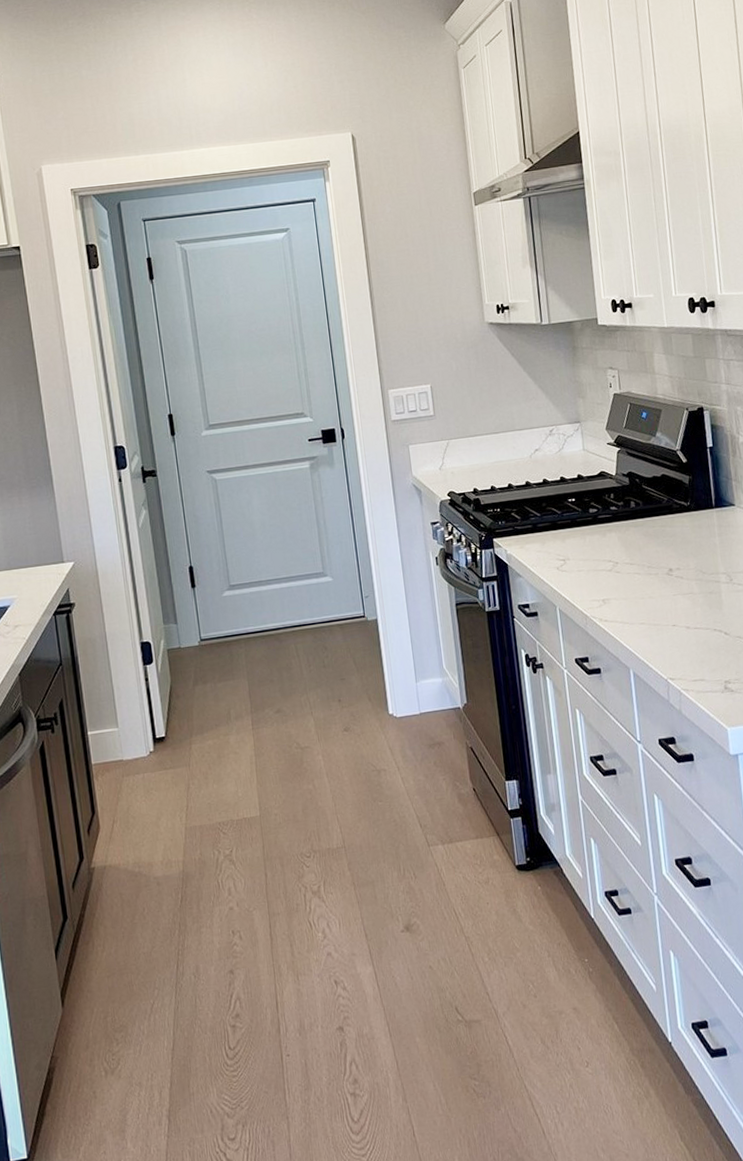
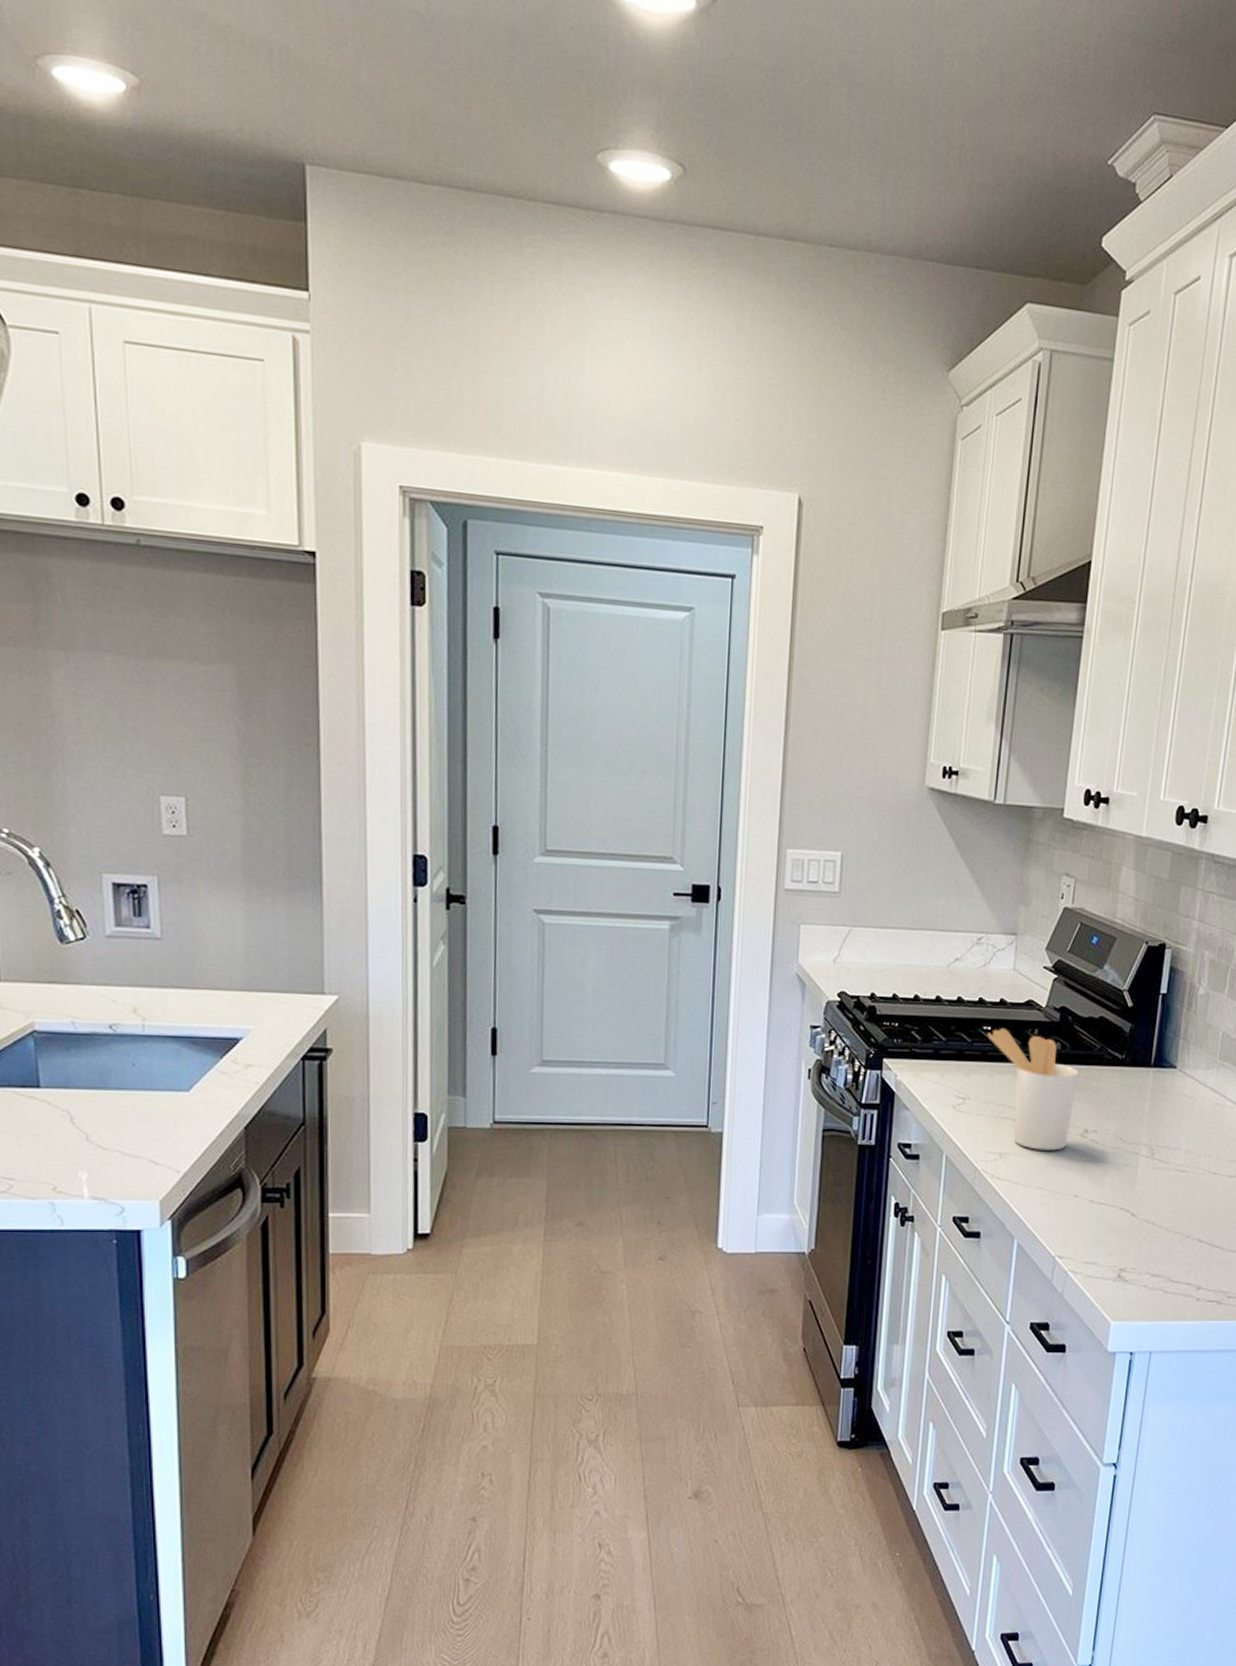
utensil holder: none [573,497,657,593] -> present [987,1027,1079,1151]

